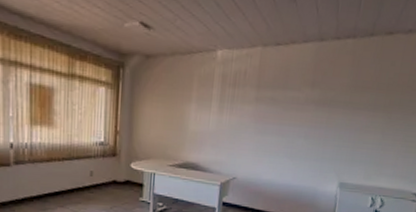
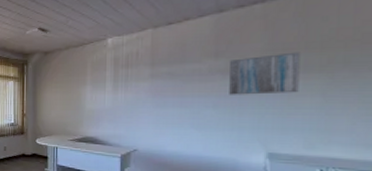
wall art: none [318,90,373,129] -> present [229,52,300,95]

